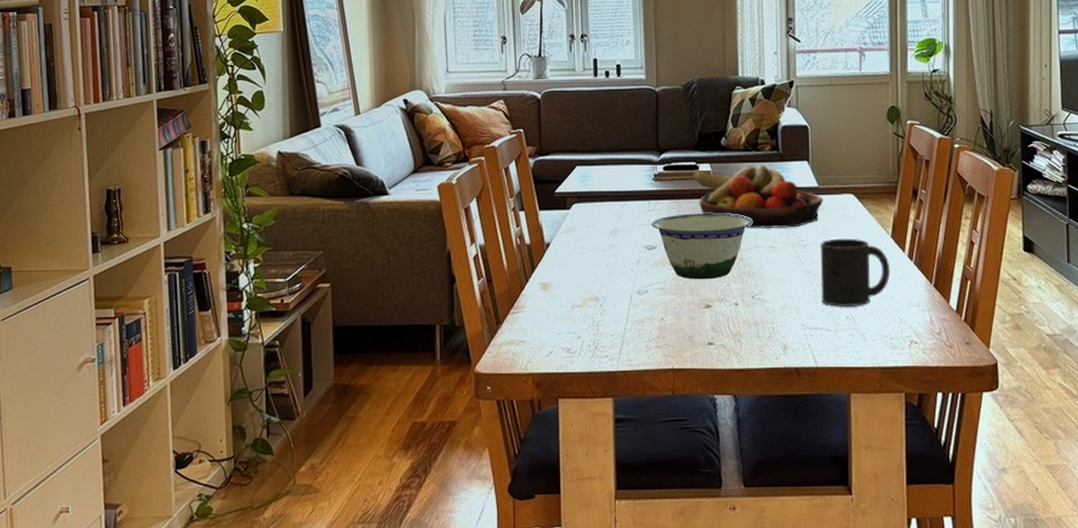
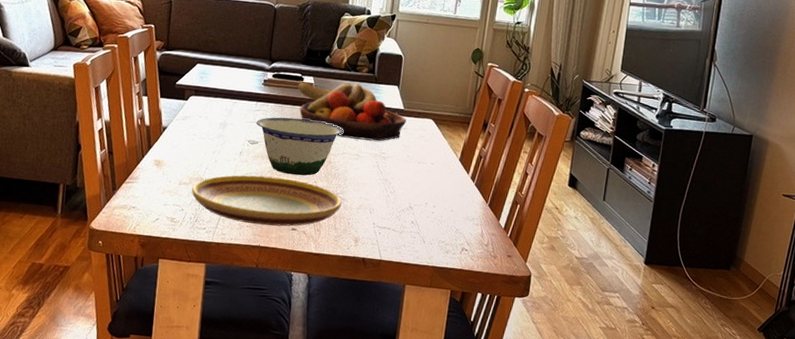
plate: none [586,285,762,344] -> present [191,175,342,227]
mug: present [820,238,891,306] -> none [392,155,455,214]

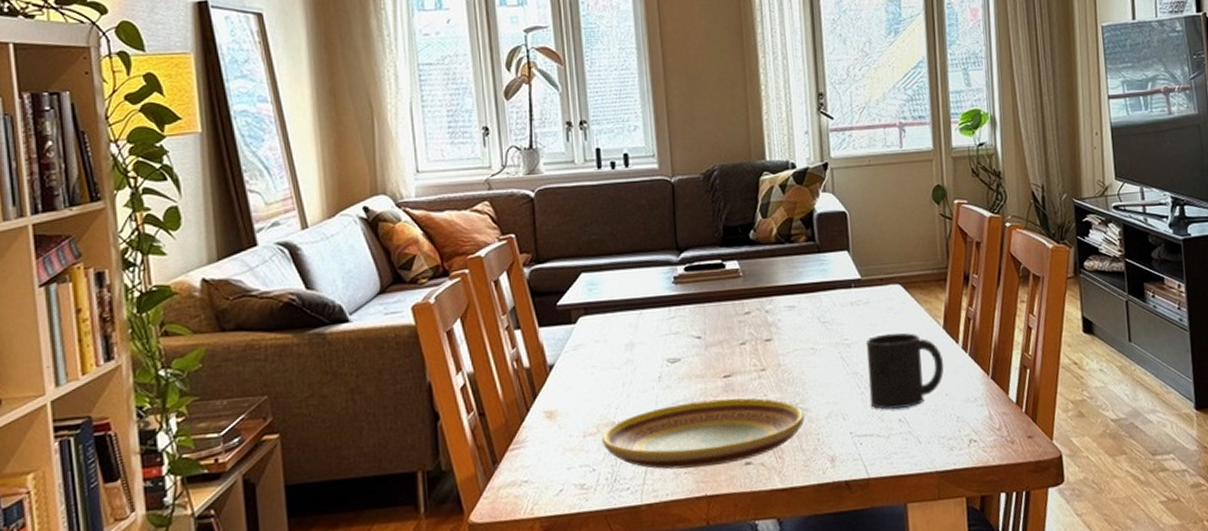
bowl: present [256,117,343,176] -> none [673,315,789,393]
fruit bowl: present [297,82,407,141] -> none [718,258,867,331]
mug: none [392,155,455,214] -> present [867,332,944,409]

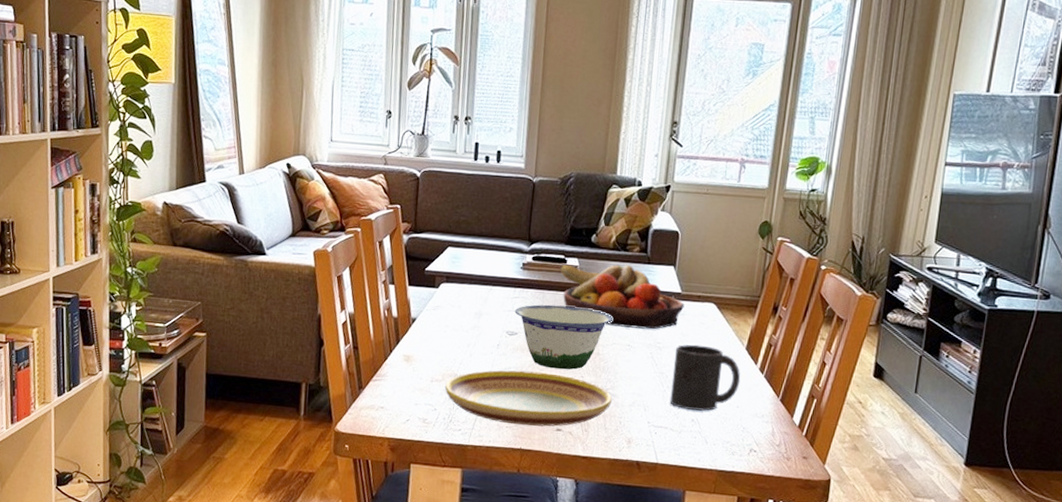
bowl: none [673,315,789,393] -> present [514,304,612,370]
fruit bowl: none [718,258,867,331] -> present [560,264,685,330]

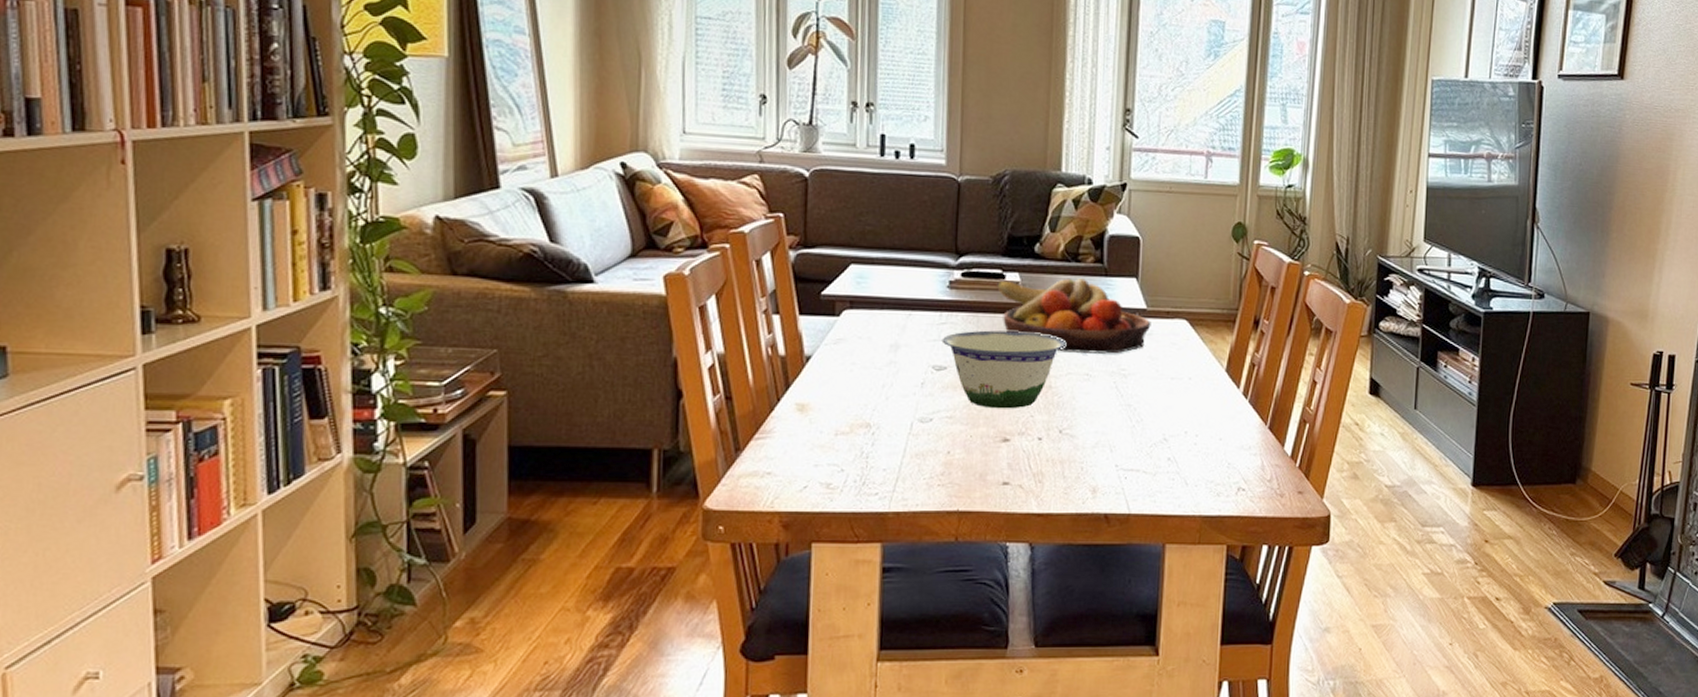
plate: present [444,370,612,427] -> none [853,413,1071,482]
mug: present [669,344,741,411] -> none [1140,369,1222,447]

